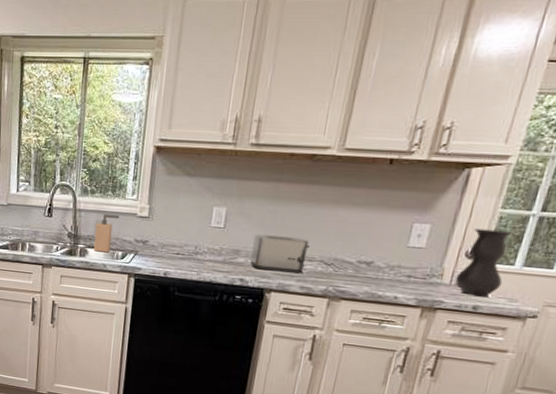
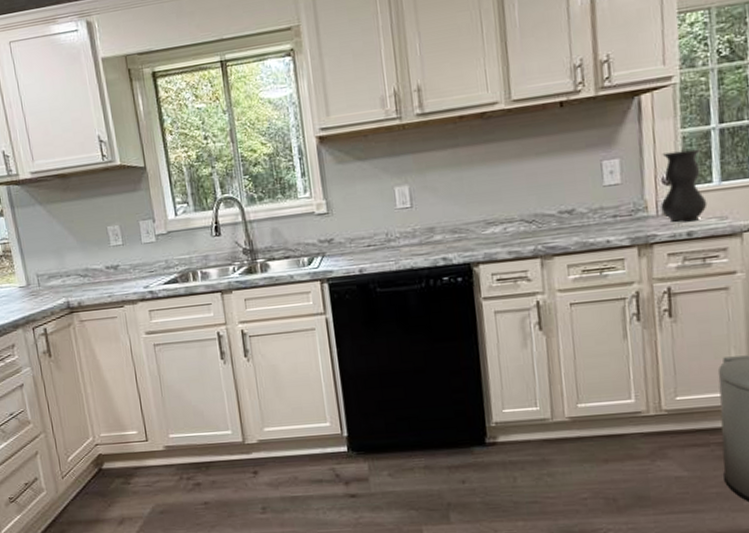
soap dispenser: present [93,214,120,253] -> none [271,218,297,263]
toaster: present [250,234,310,274] -> none [445,200,506,244]

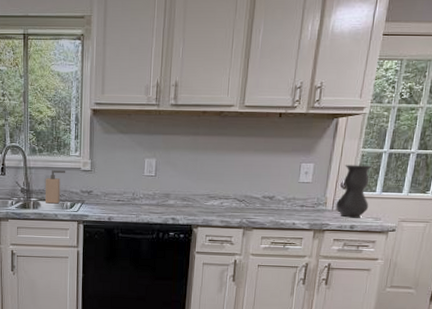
soap dispenser: none [271,218,297,263] -> present [45,170,66,204]

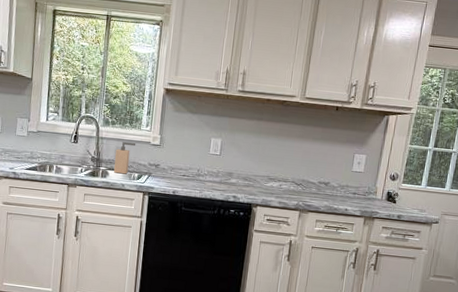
vase: present [336,165,373,218] -> none [385,158,419,209]

